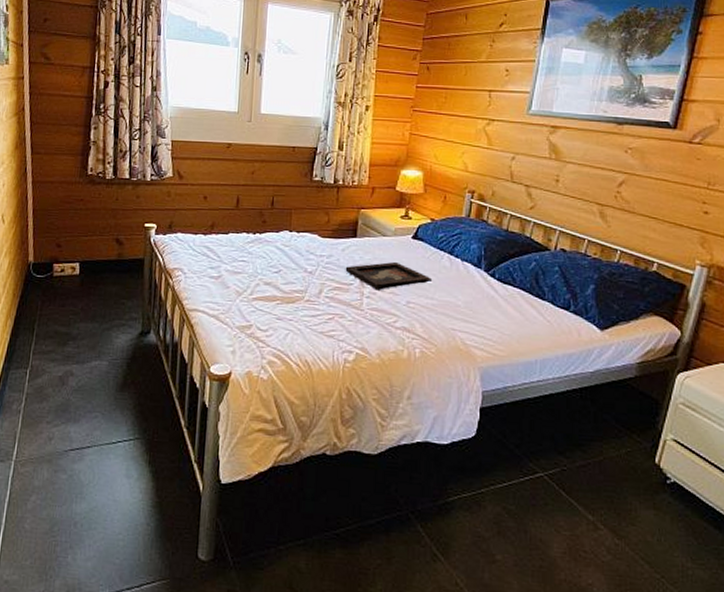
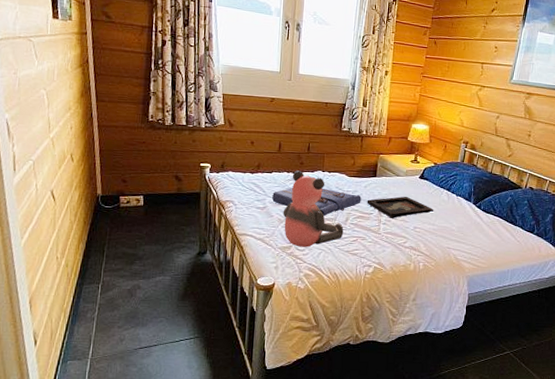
tote bag: none [228,251,338,287] -> present [272,187,361,216]
bear: none [241,230,317,327] -> present [283,170,344,248]

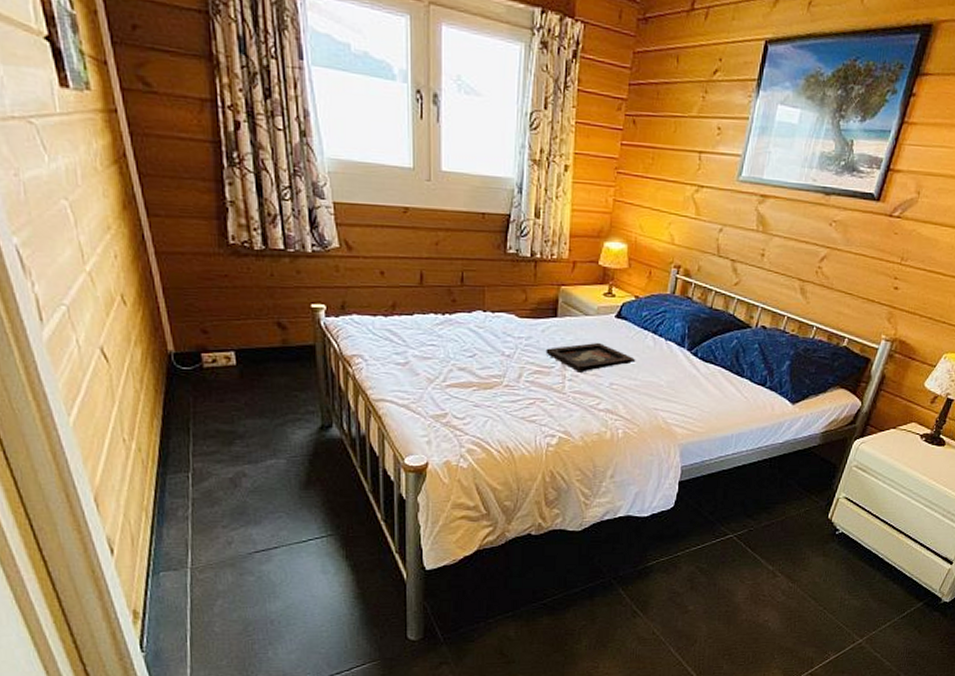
tote bag: present [272,187,361,216] -> none [416,334,538,372]
bear: present [283,170,344,248] -> none [432,311,516,415]

